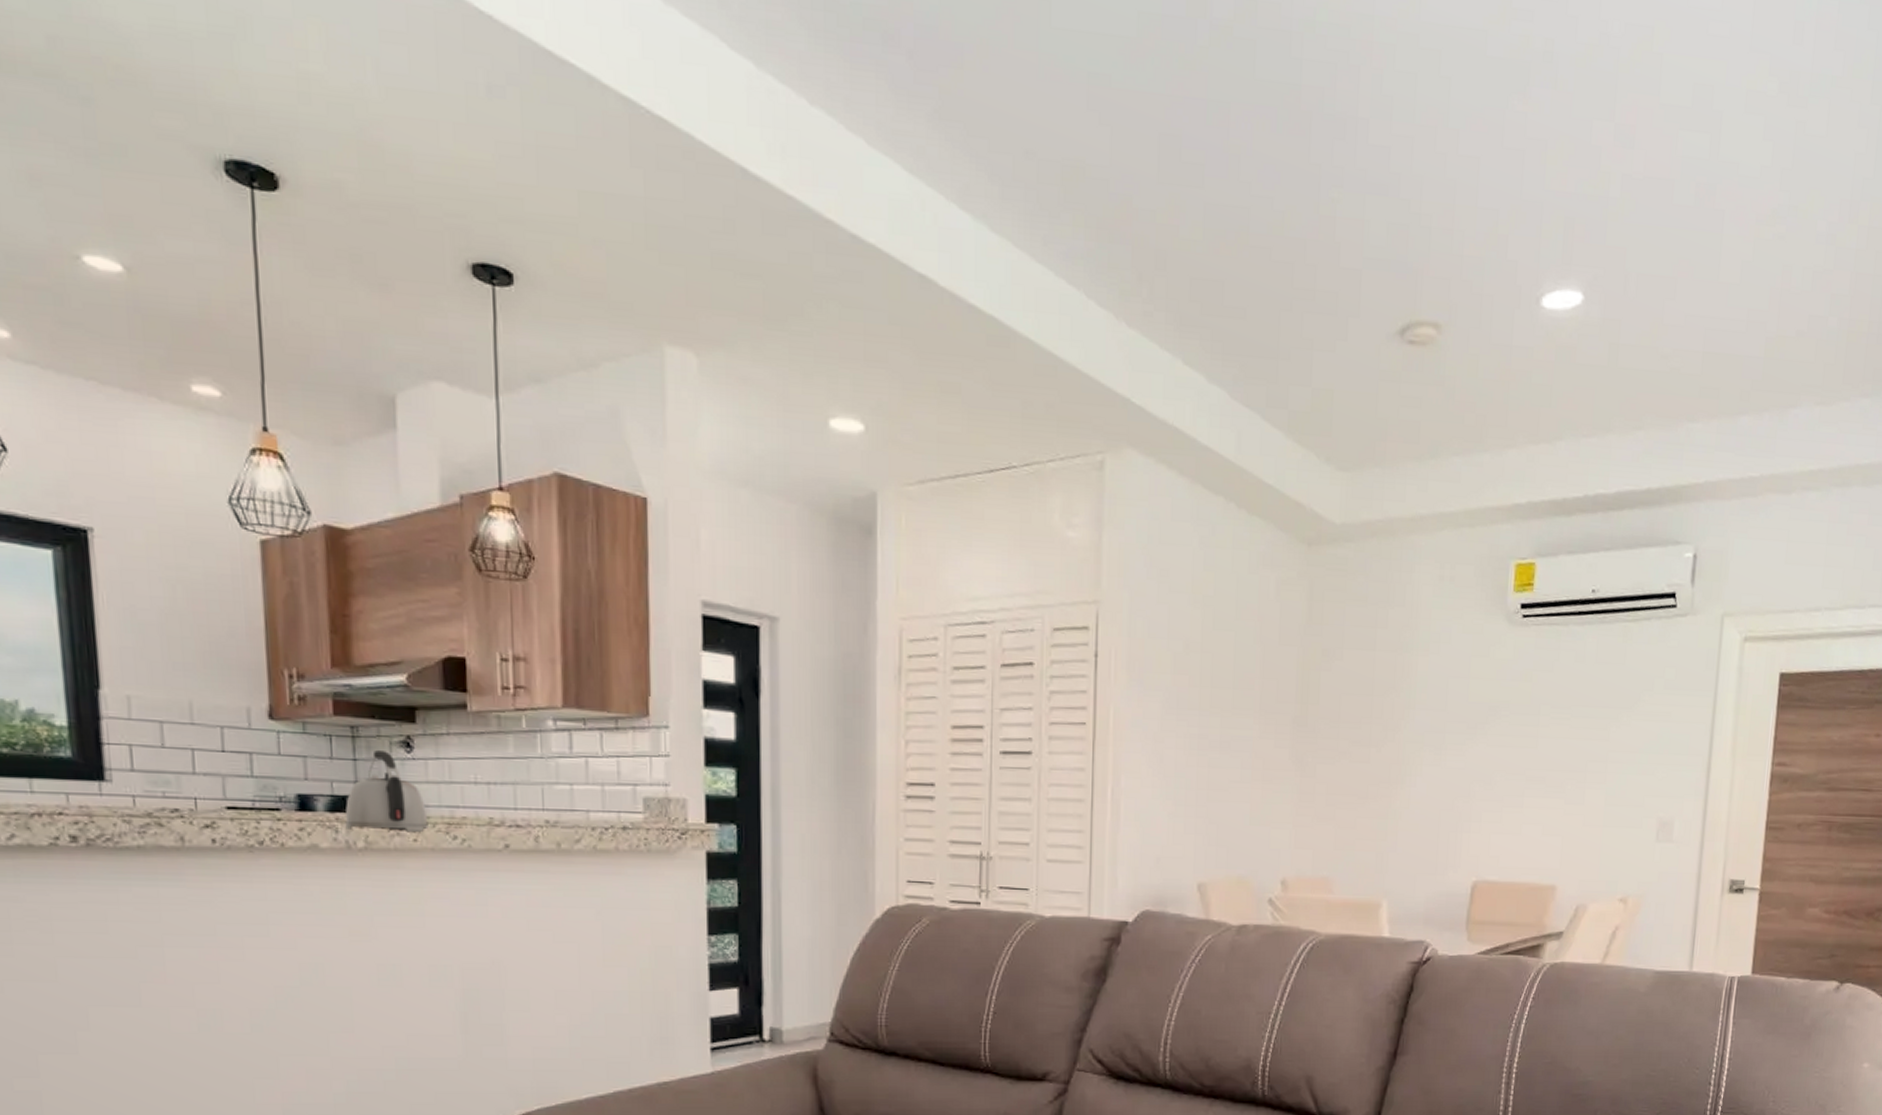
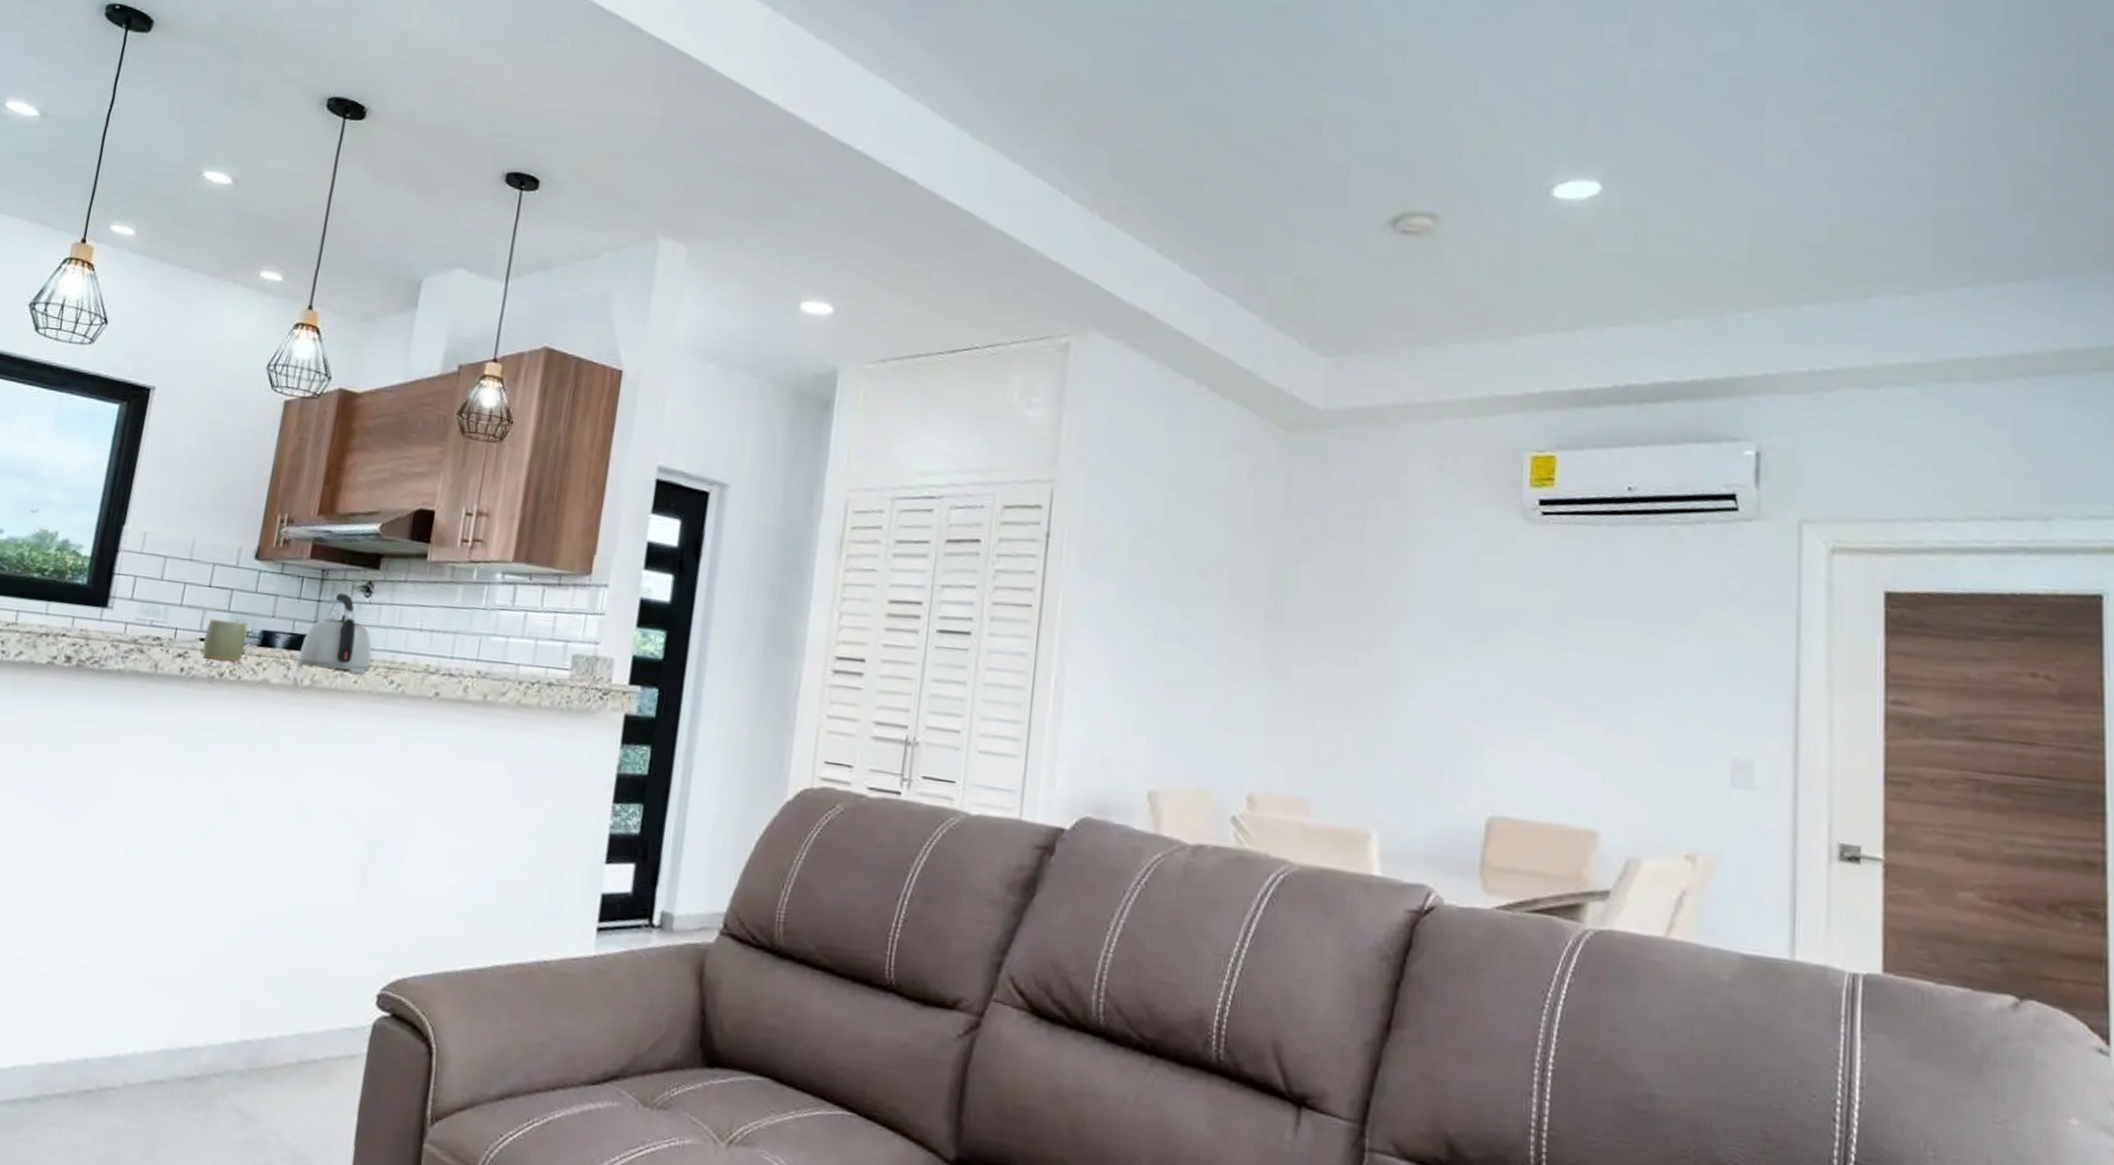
mug: none [230,785,282,829] -> present [202,619,248,662]

